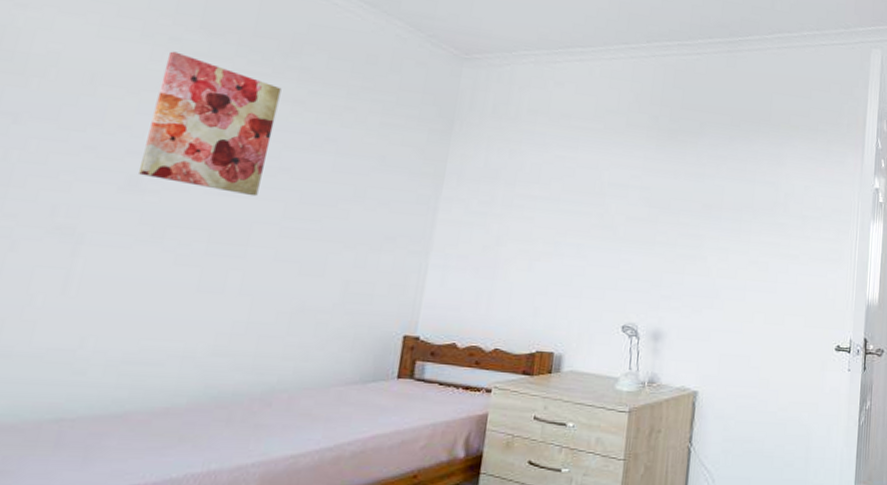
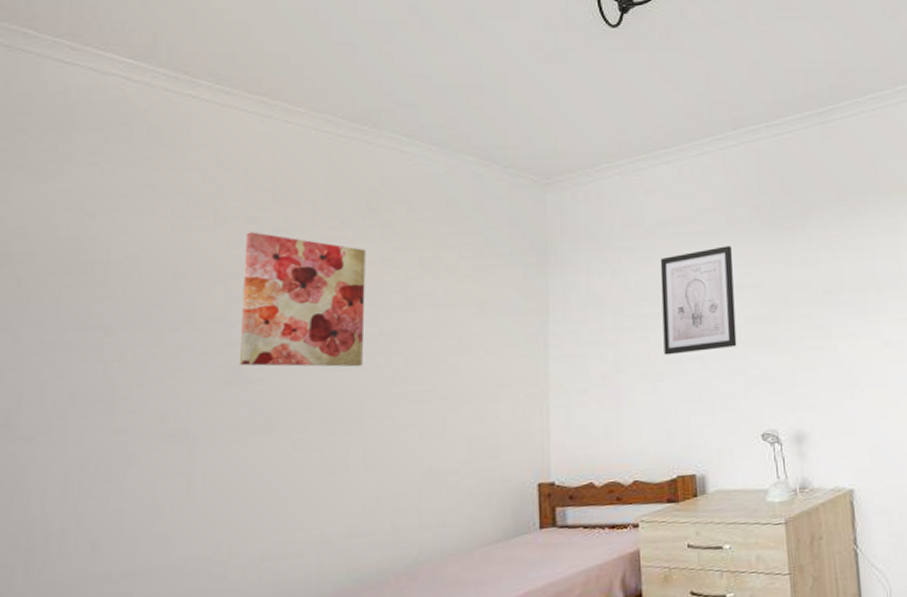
wall art: none [545,146,627,241] -> present [660,246,737,355]

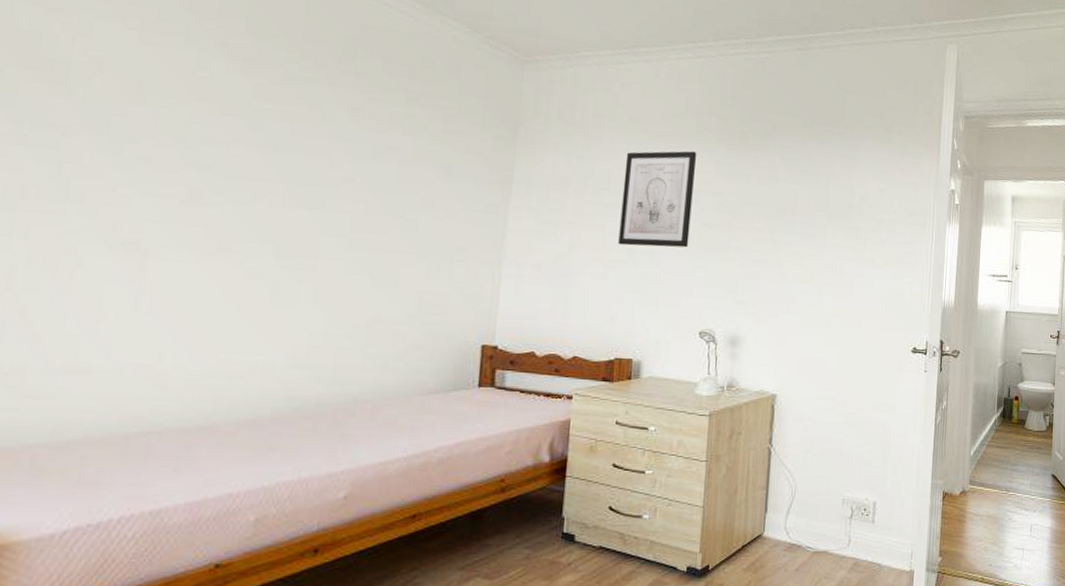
wall art: present [238,232,366,367] -> none [197,57,338,208]

